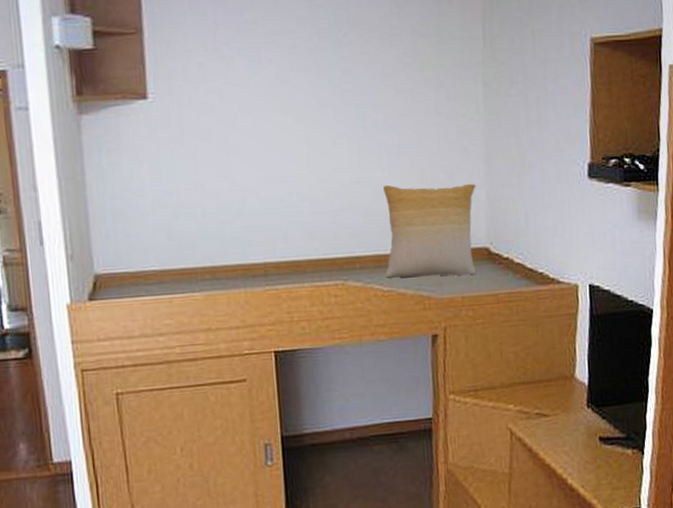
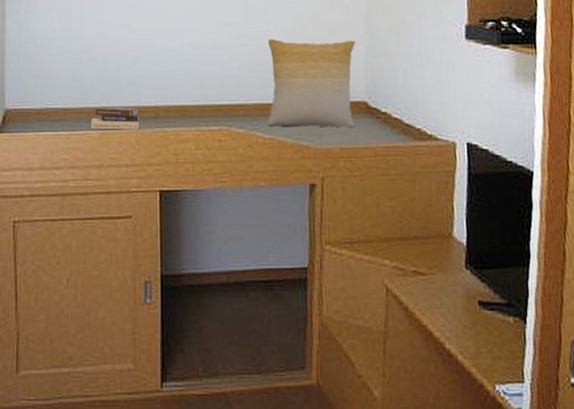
books: none [193,265,248,291] -> present [90,106,140,130]

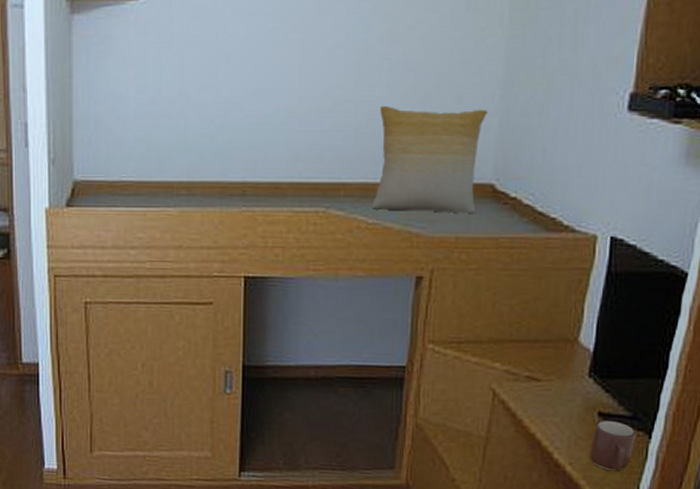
books: present [90,106,140,130] -> none [169,181,225,208]
mug: none [476,308,514,358] -> present [589,419,637,472]

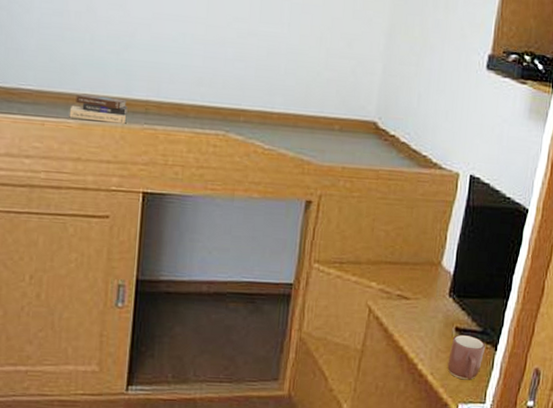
books: none [169,181,225,208] -> present [69,93,128,124]
pillow: present [371,105,488,215] -> none [268,42,374,148]

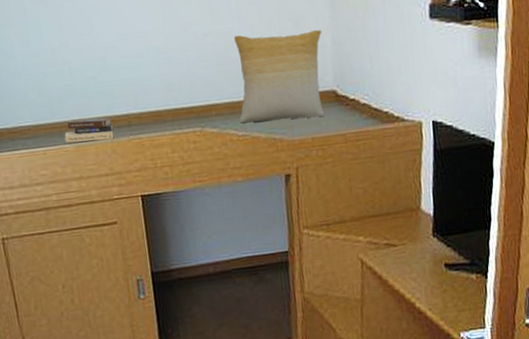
pillow: none [268,42,374,148] -> present [234,29,325,124]
mug: present [447,334,486,380] -> none [442,268,477,310]

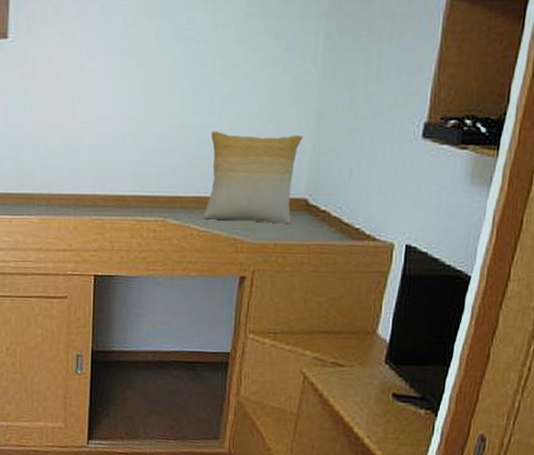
books: present [64,117,114,143] -> none [31,193,78,217]

